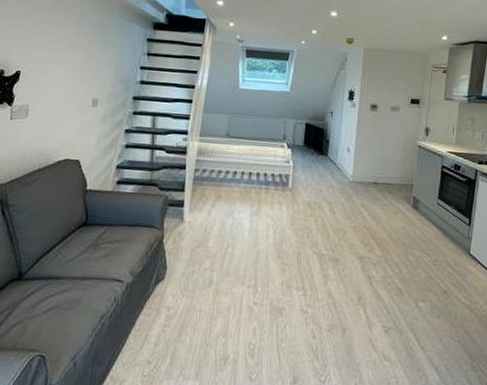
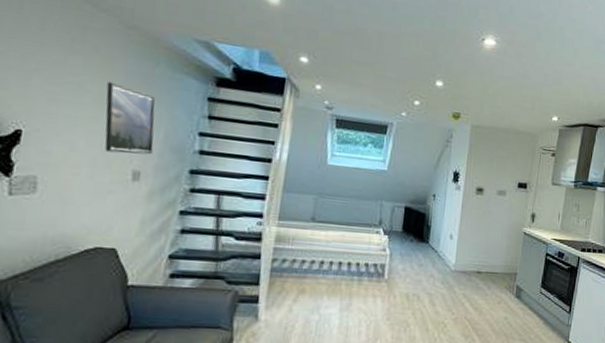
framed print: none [74,31,110,86] -> present [104,81,156,155]

